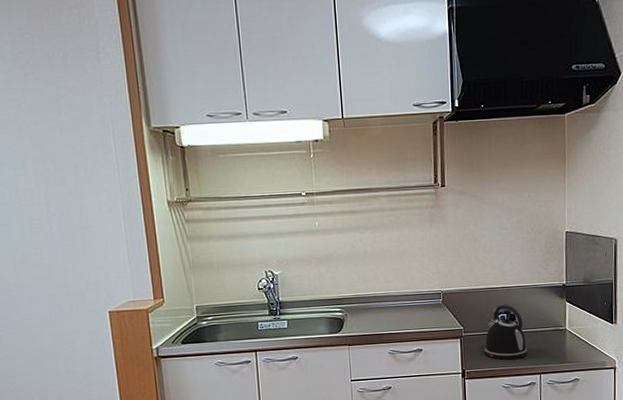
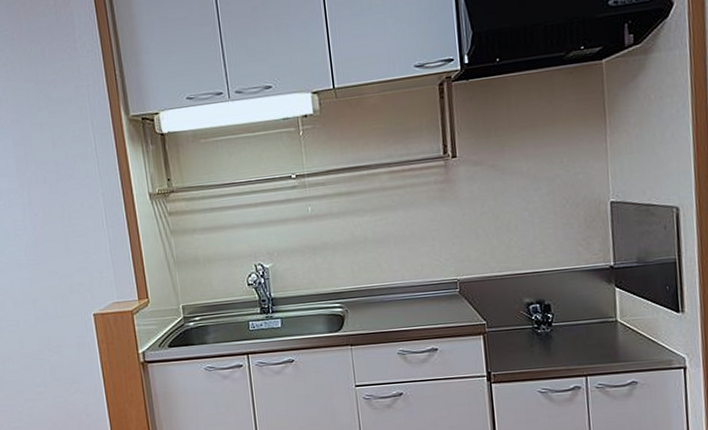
kettle: present [484,304,528,360] -> none [513,292,569,360]

